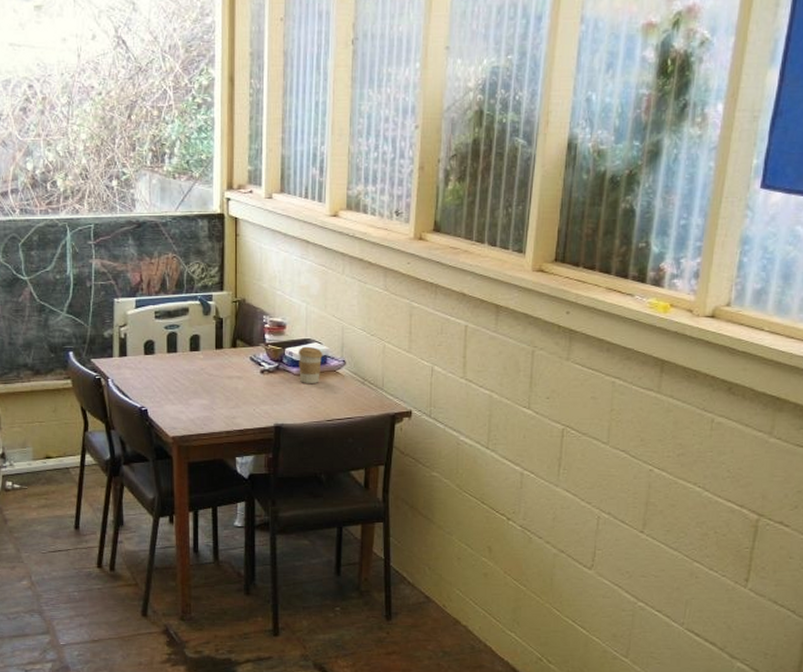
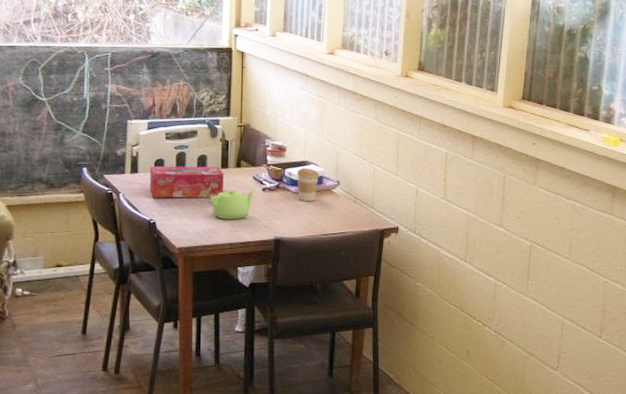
tissue box: none [139,347,219,383] -> present [149,165,225,198]
teapot: none [203,372,253,406] -> present [209,189,256,220]

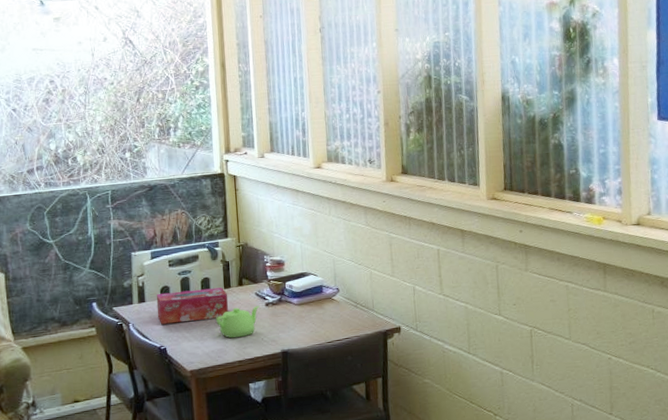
coffee cup: present [296,168,320,201] -> none [297,279,319,312]

